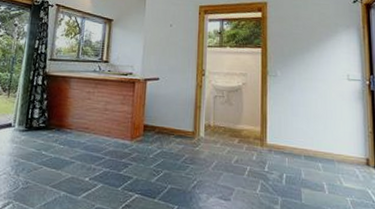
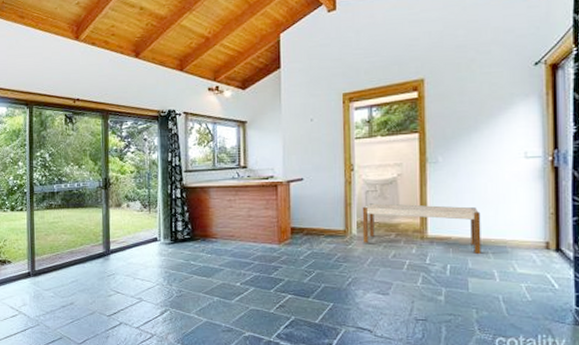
bench: none [209,108,313,165] -> present [362,203,481,254]

